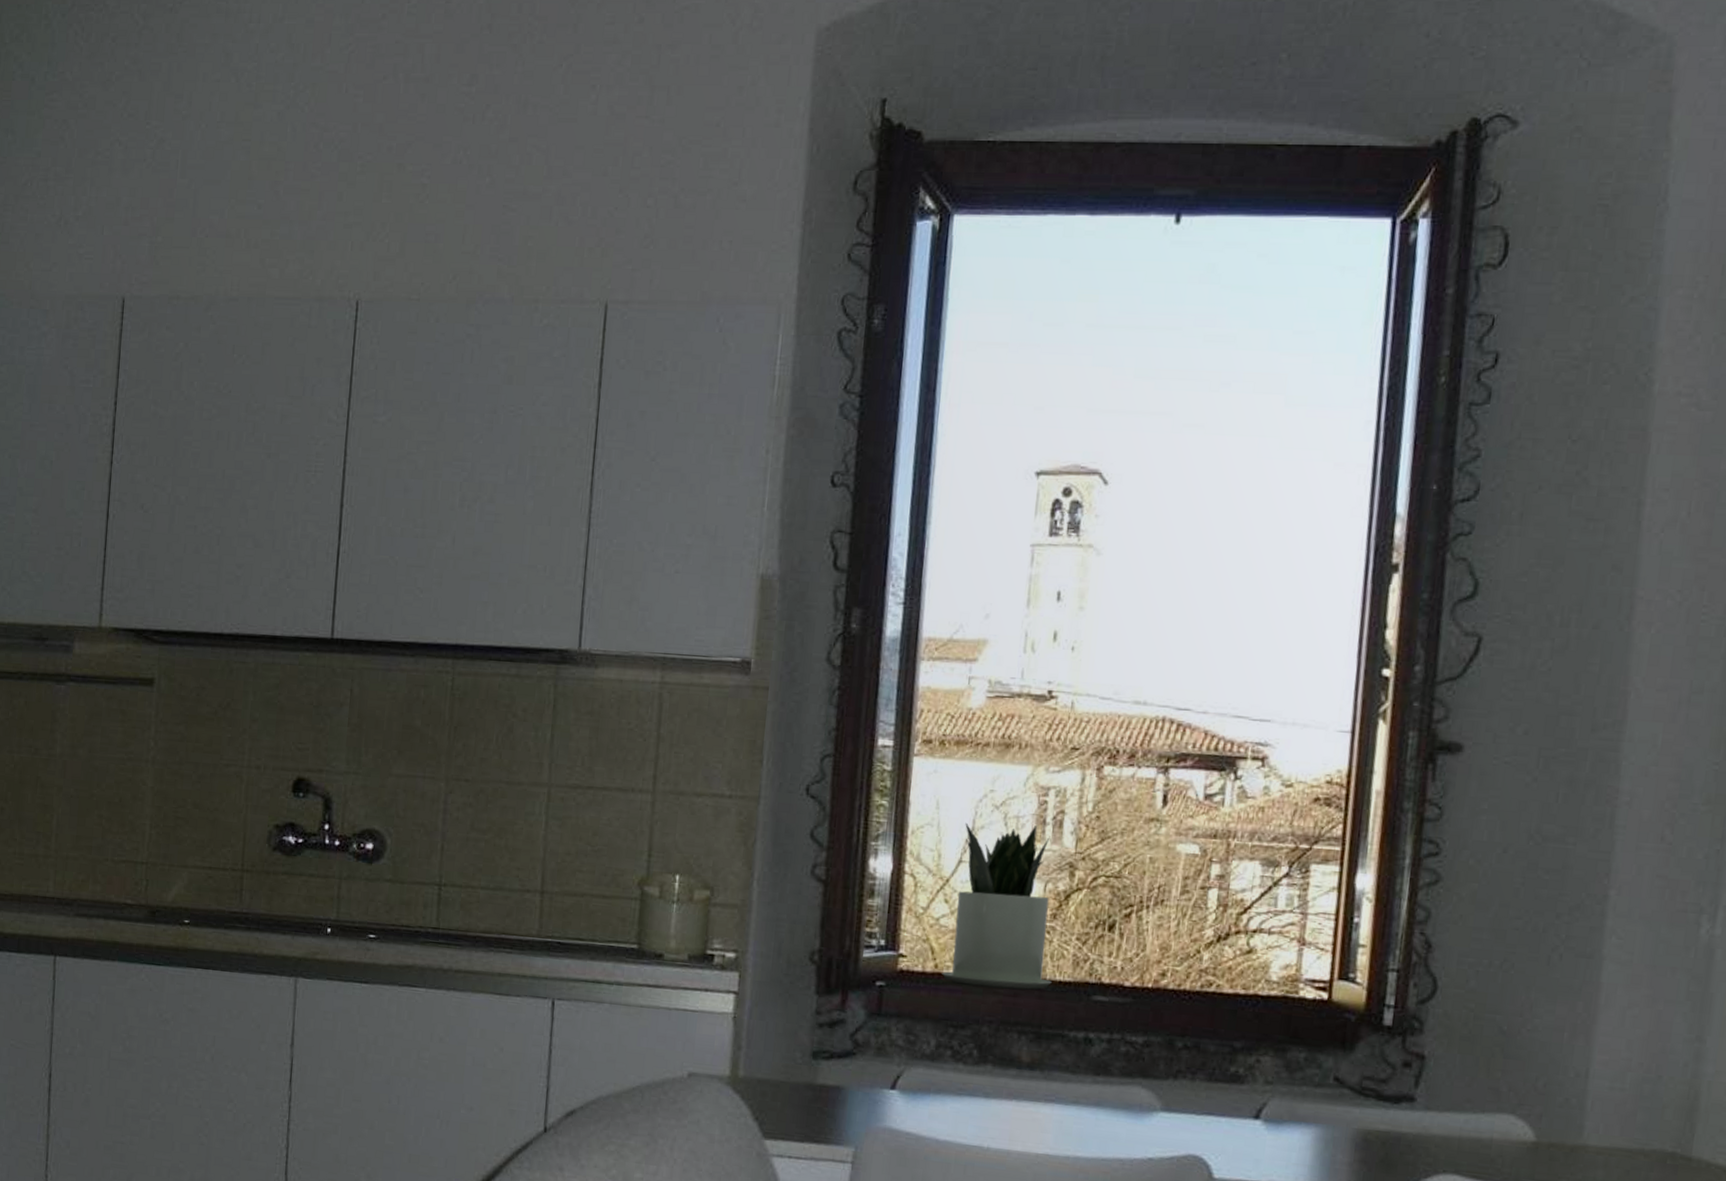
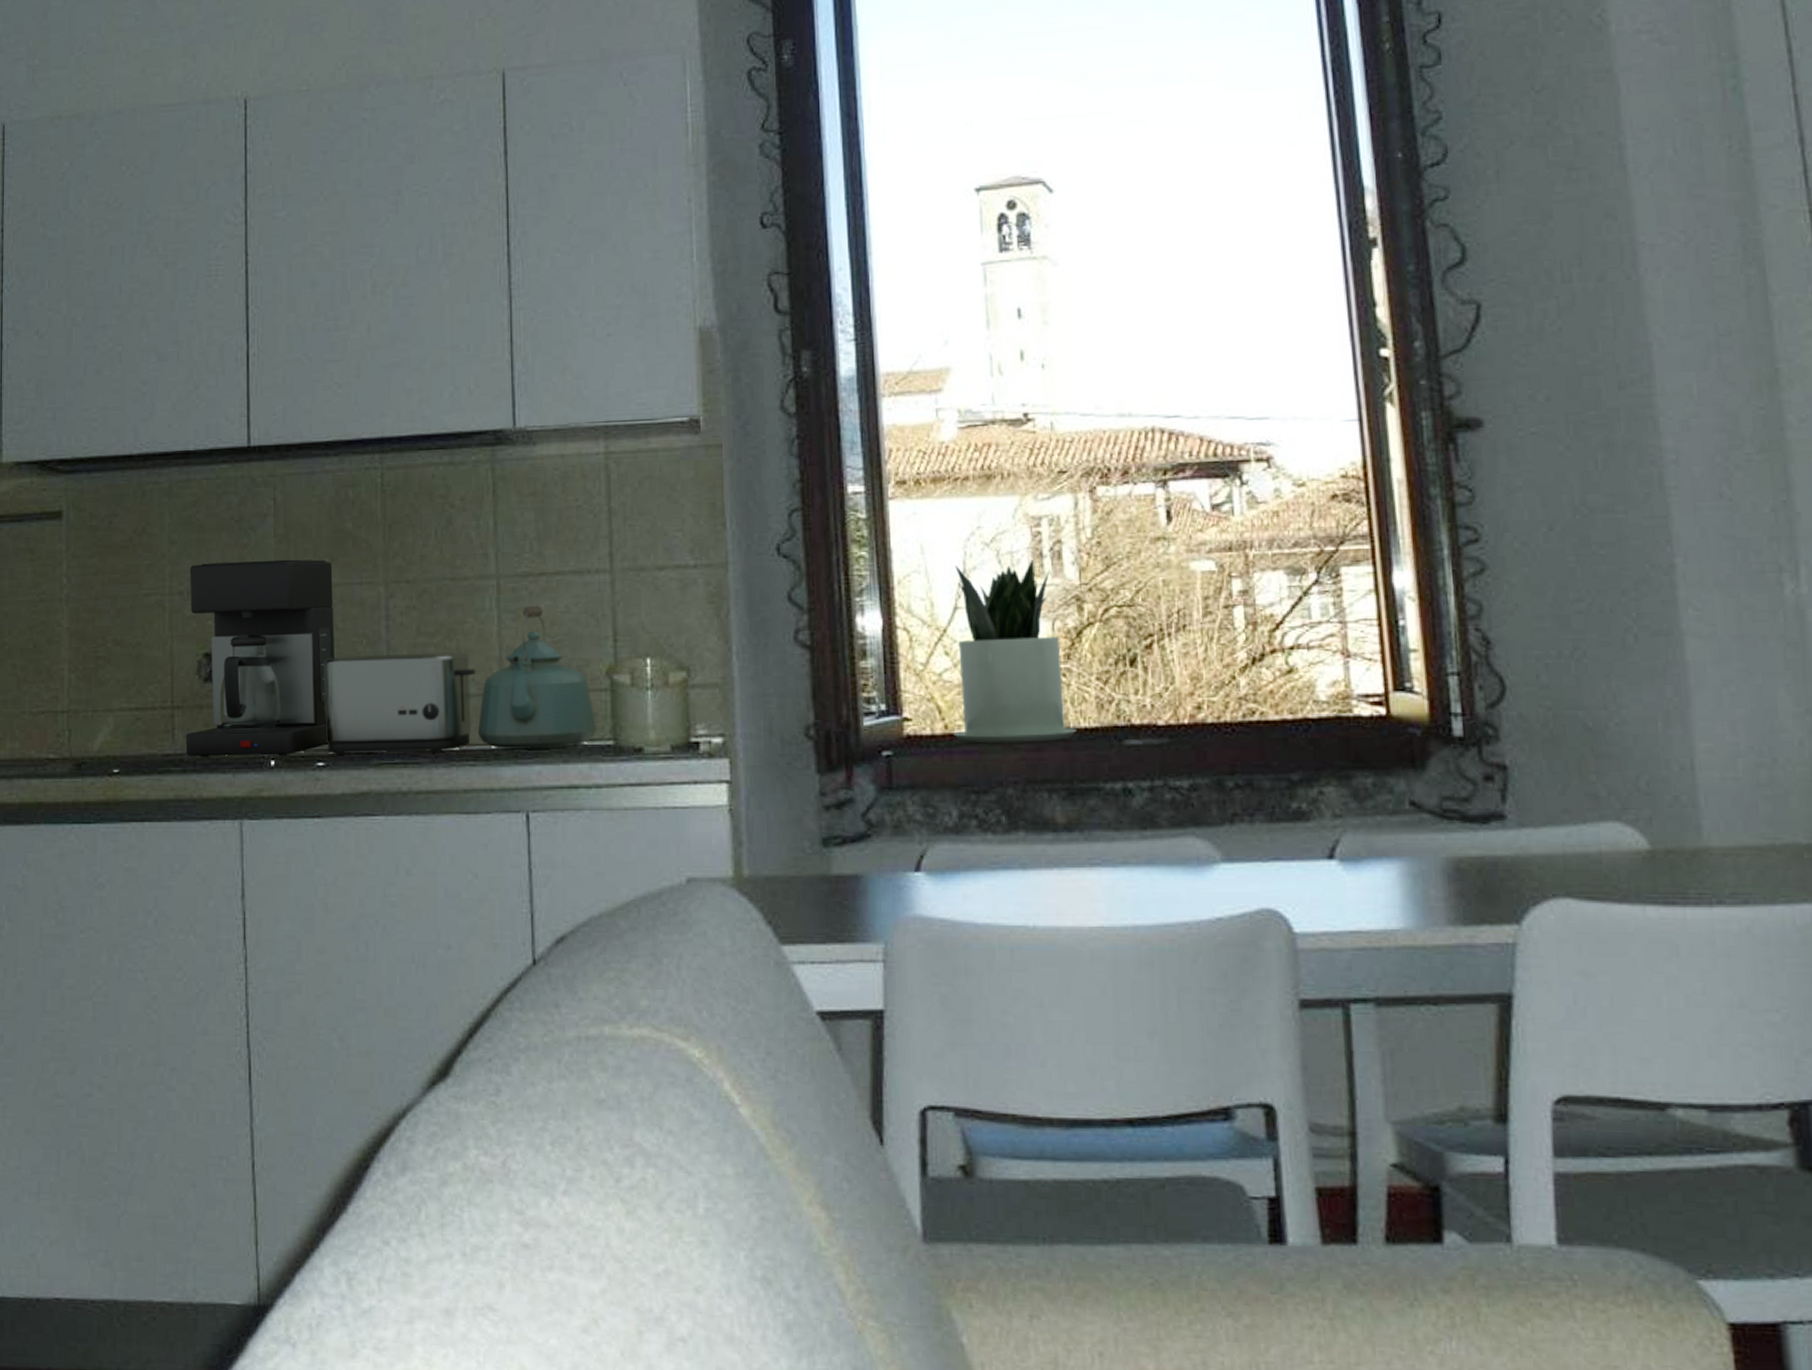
coffee maker: none [251,742,400,925] -> present [185,559,335,758]
toaster: none [378,841,521,938] -> present [323,652,476,755]
kettle: none [516,815,625,946] -> present [477,605,597,750]

